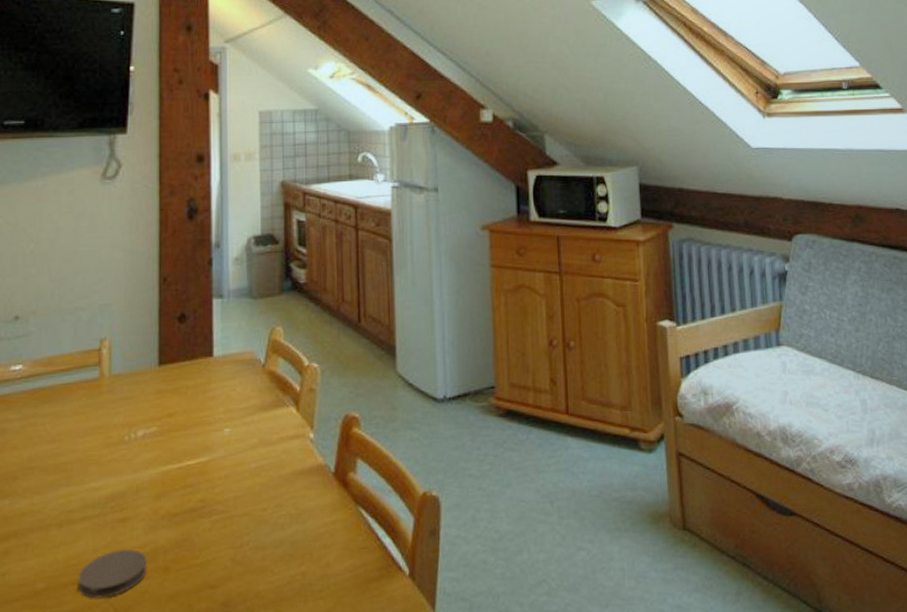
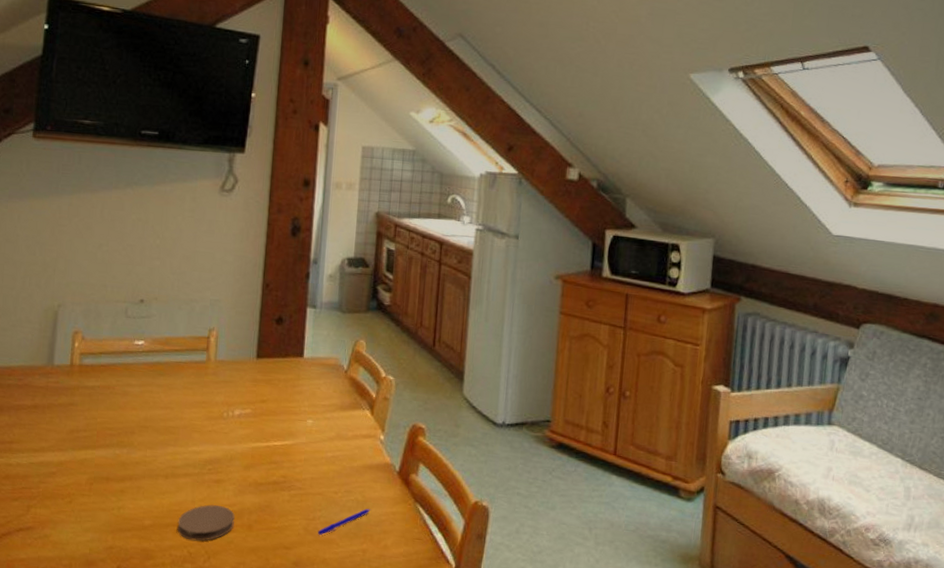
pen: none [248,522,307,564] -> present [318,509,371,535]

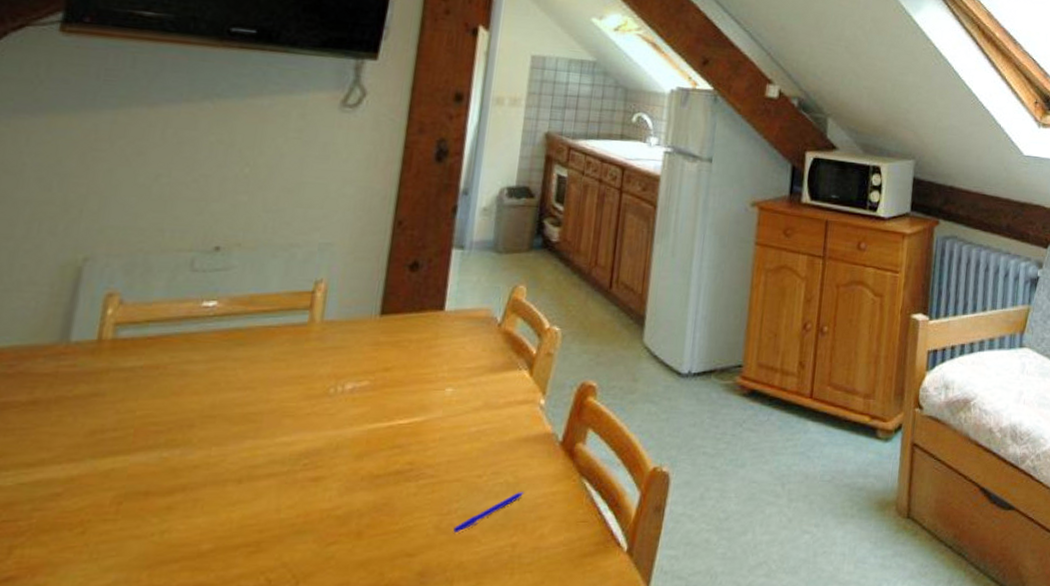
coaster: present [177,505,235,541] -> none [251,511,338,563]

